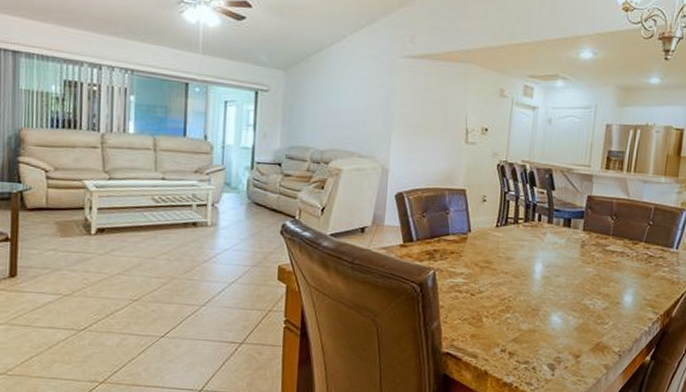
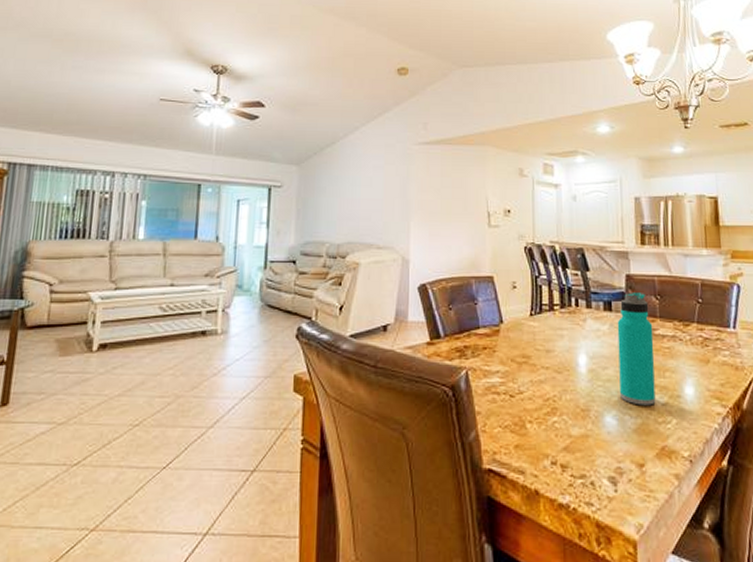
water bottle: none [566,211,605,309] -> present [617,291,656,405]

